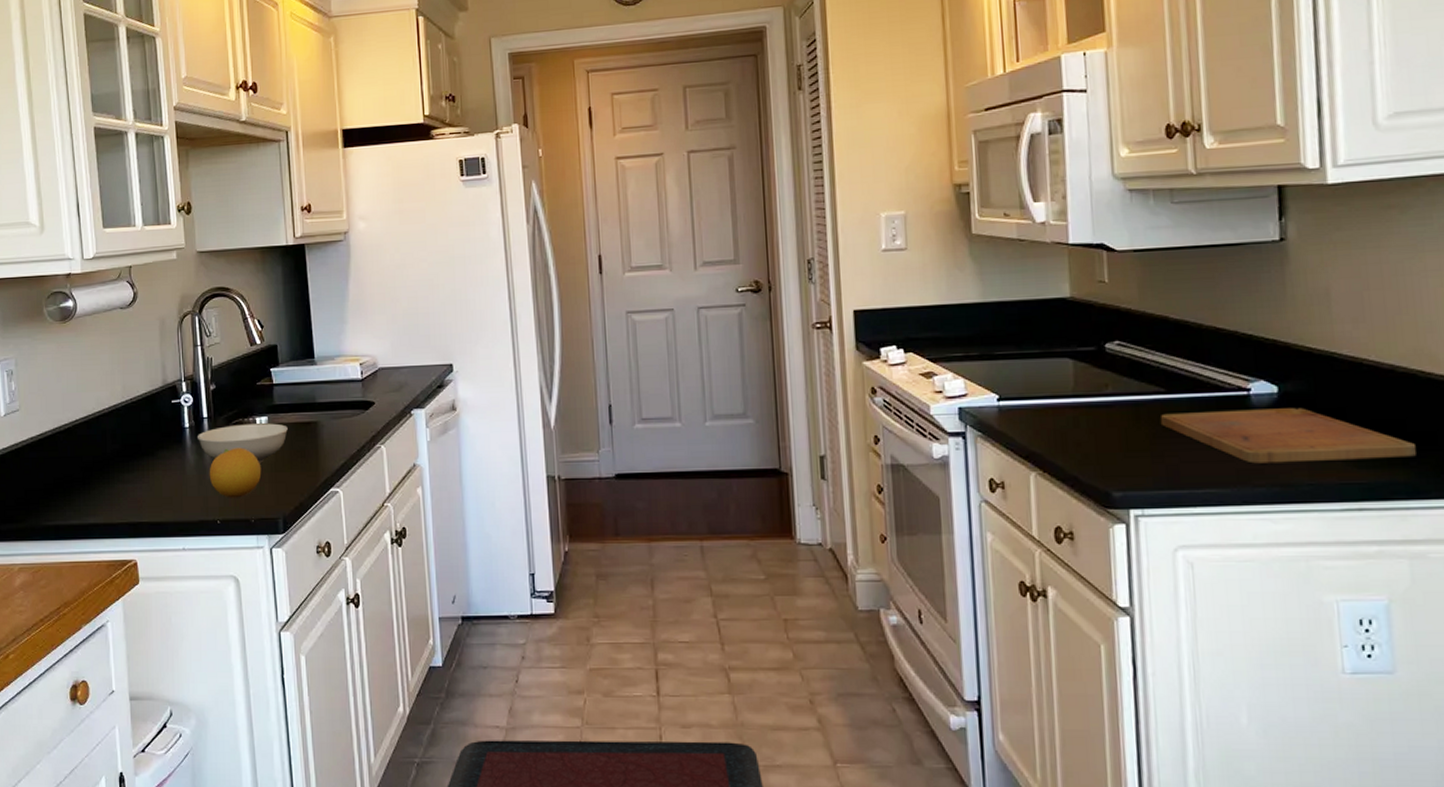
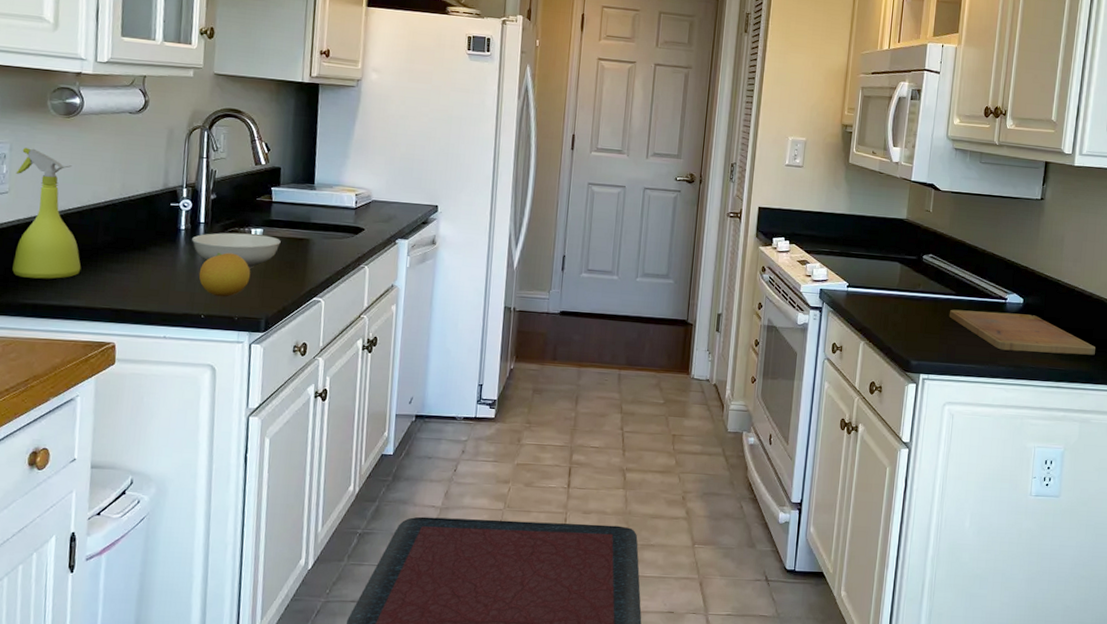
spray bottle: none [23,360,95,499] -> present [12,147,82,280]

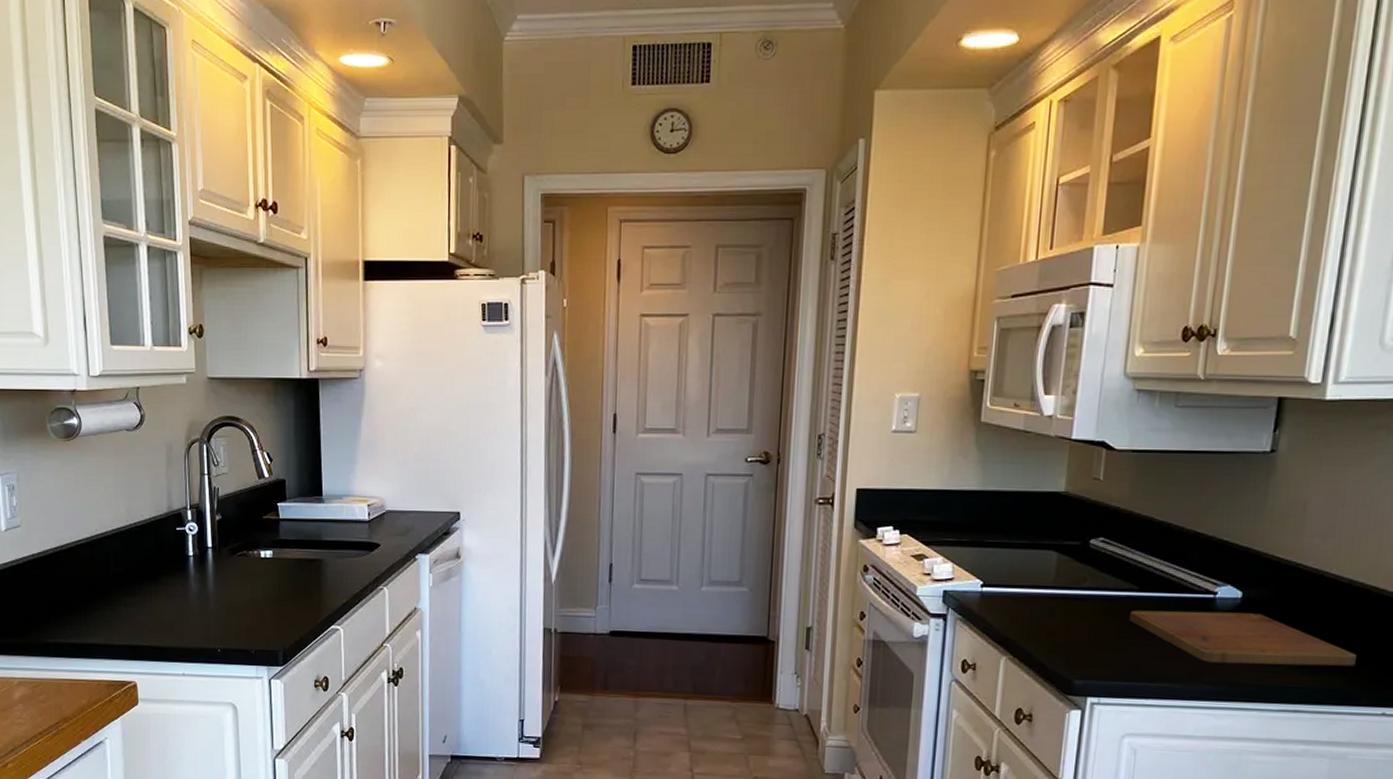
spray bottle: present [12,147,82,280] -> none [25,476,97,617]
bowl: present [192,232,281,269] -> none [201,556,292,596]
fruit: present [198,252,251,297] -> none [211,579,264,629]

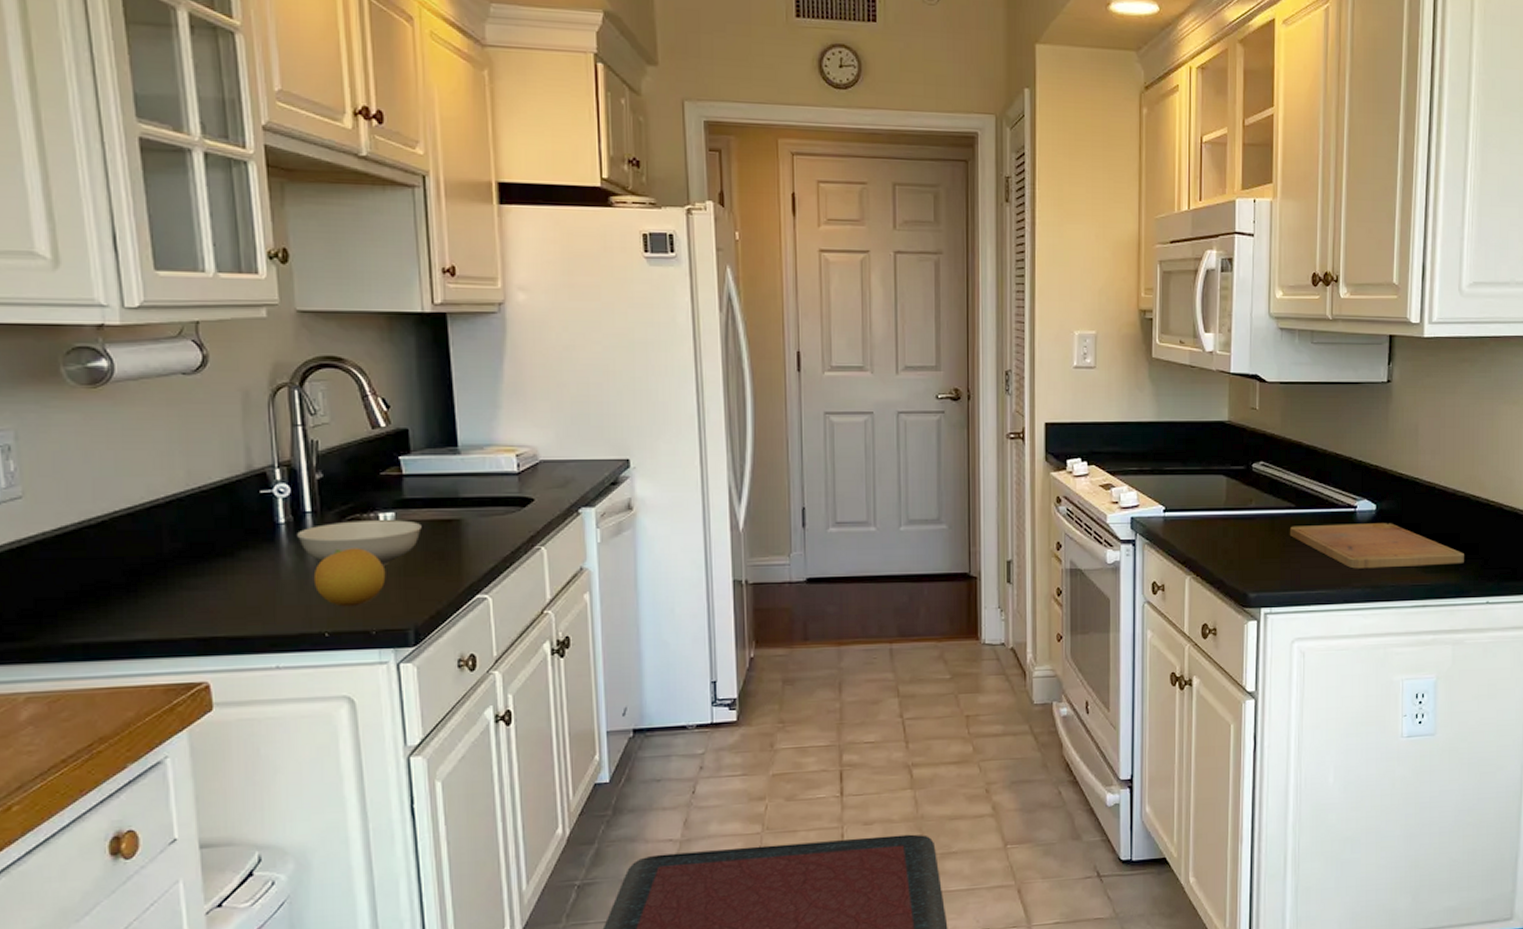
bowl: none [201,556,292,596] -> present [297,520,422,566]
fruit: none [211,579,264,629] -> present [313,548,386,607]

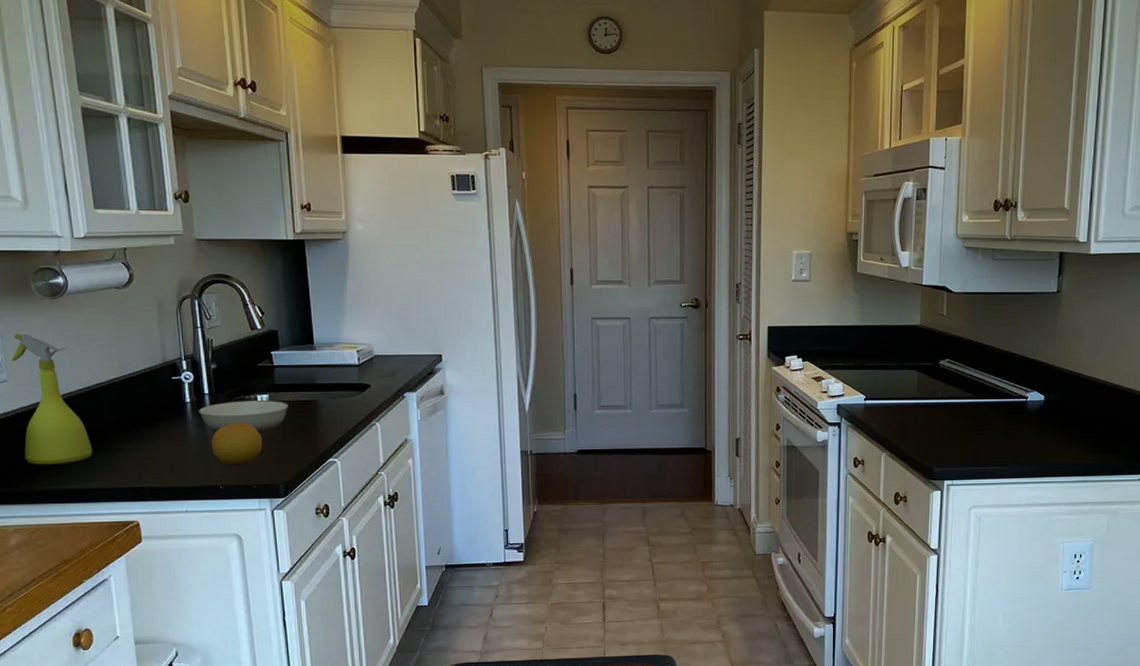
spray bottle: none [29,434,145,611] -> present [11,333,93,466]
cutting board: present [1289,523,1464,569] -> none [969,411,1120,449]

